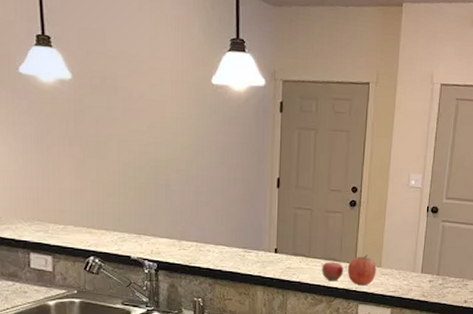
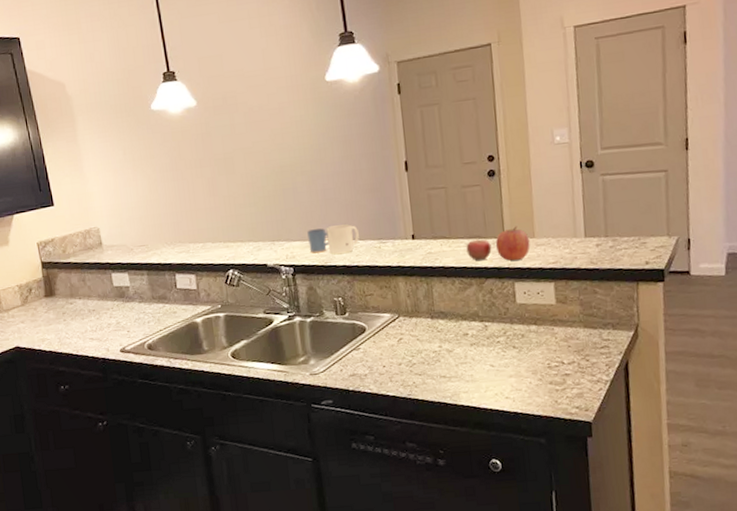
mug: none [175,229,196,253] -> present [307,228,329,254]
mug: none [194,228,226,257] -> present [326,224,359,255]

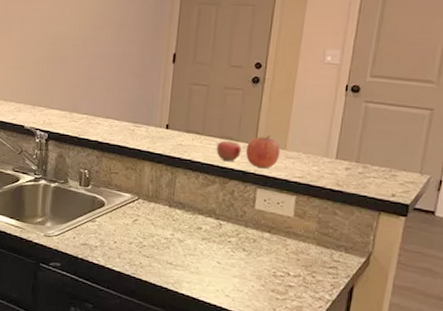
mug: present [307,228,329,254] -> none [66,101,87,125]
mug: present [326,224,359,255] -> none [84,101,116,130]

